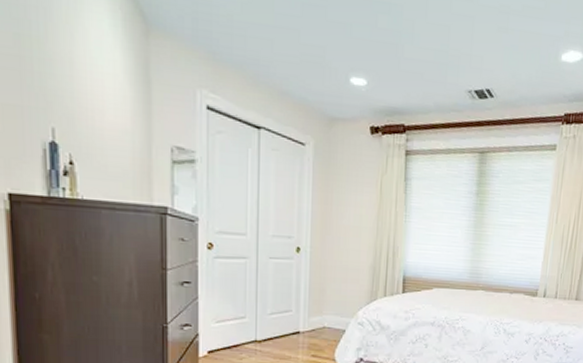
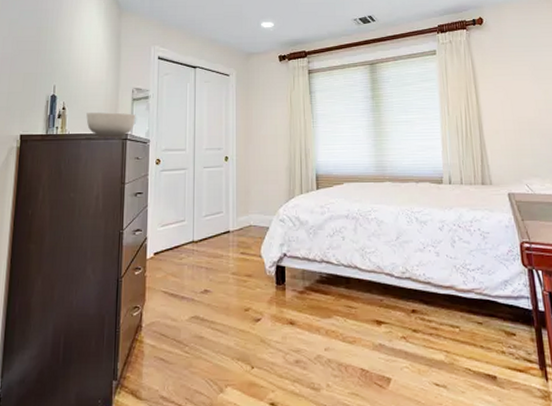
bowl: none [106,173,178,211] -> present [86,112,136,138]

